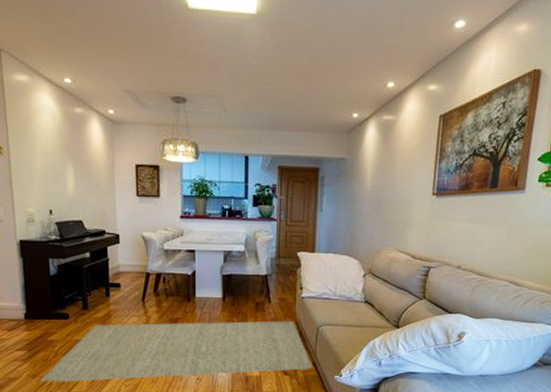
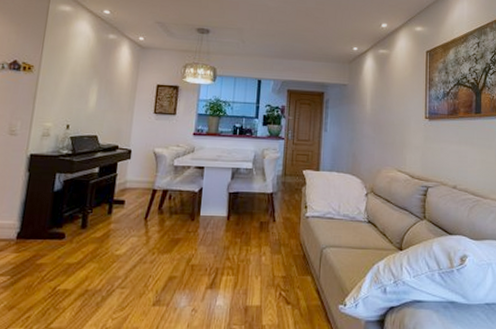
rug: present [40,321,312,382] -> none [17,242,316,315]

